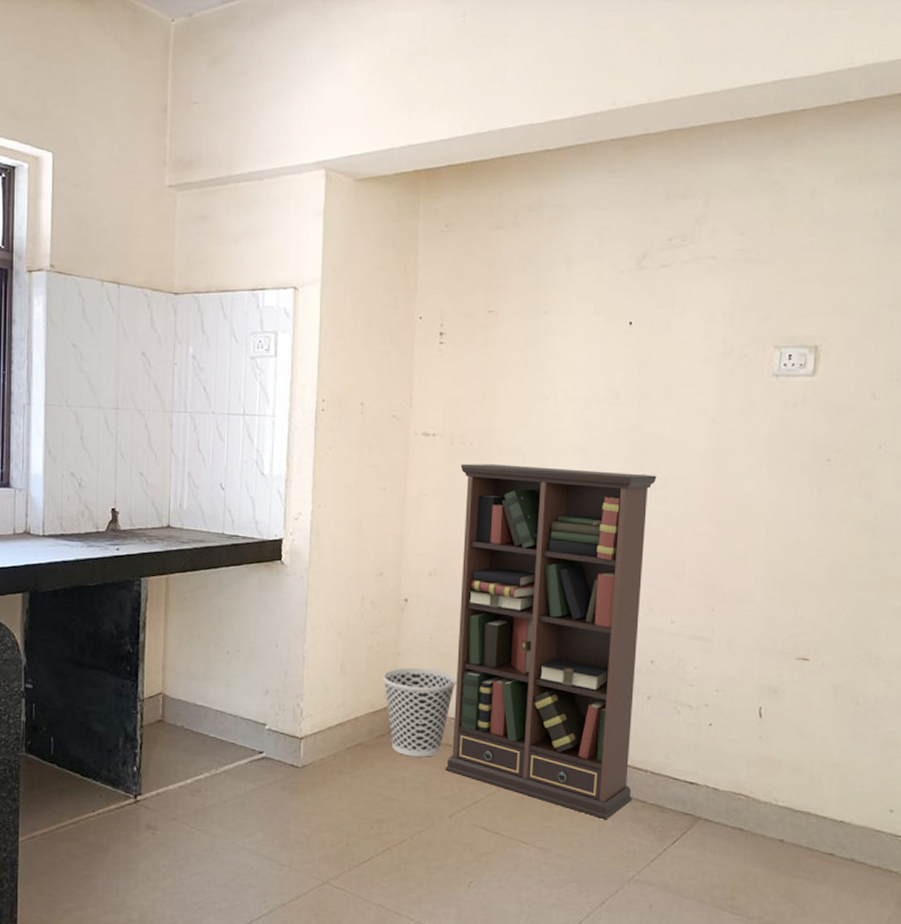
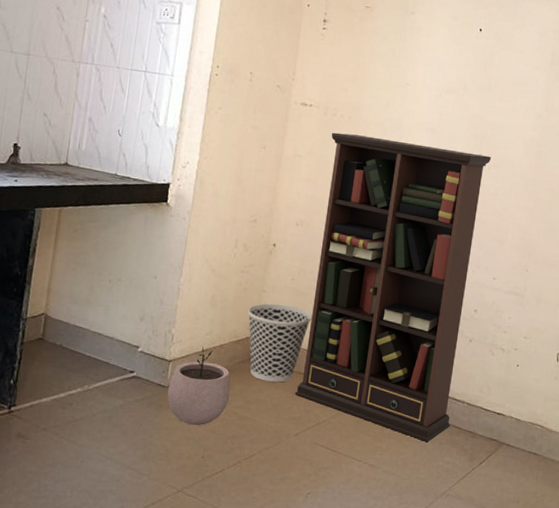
plant pot: none [302,720,372,810] -> present [167,346,231,426]

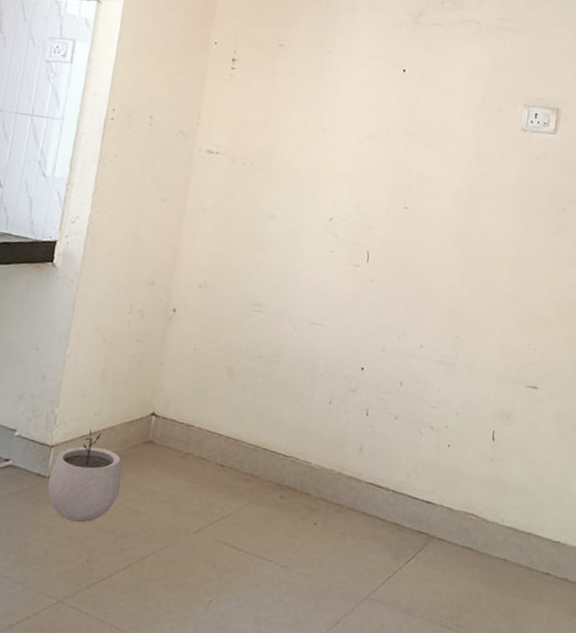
wastebasket: present [248,303,312,383] -> none [143,377,216,470]
bookcase: present [295,132,492,443] -> none [196,182,417,538]

